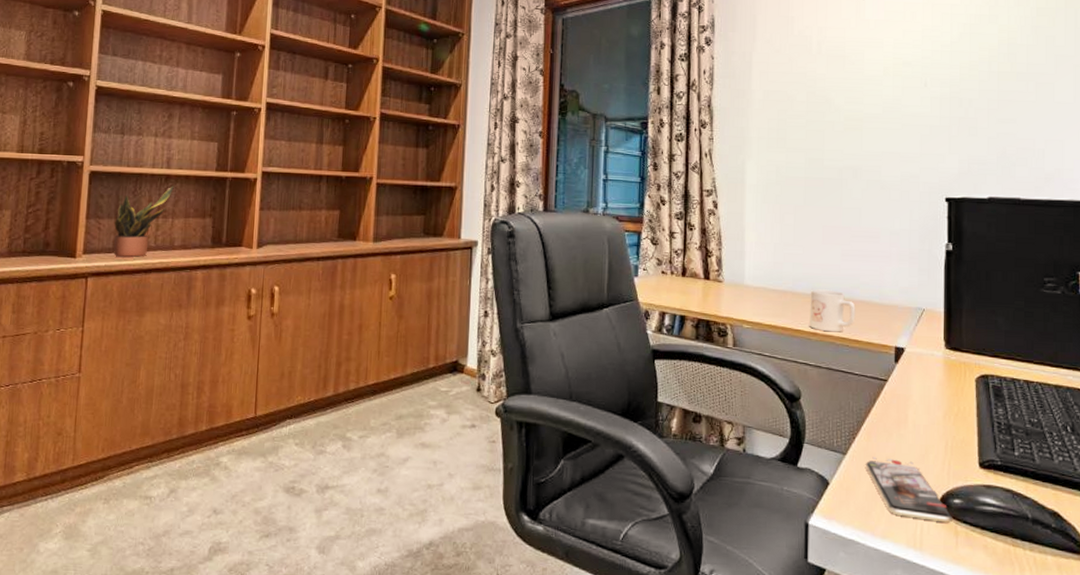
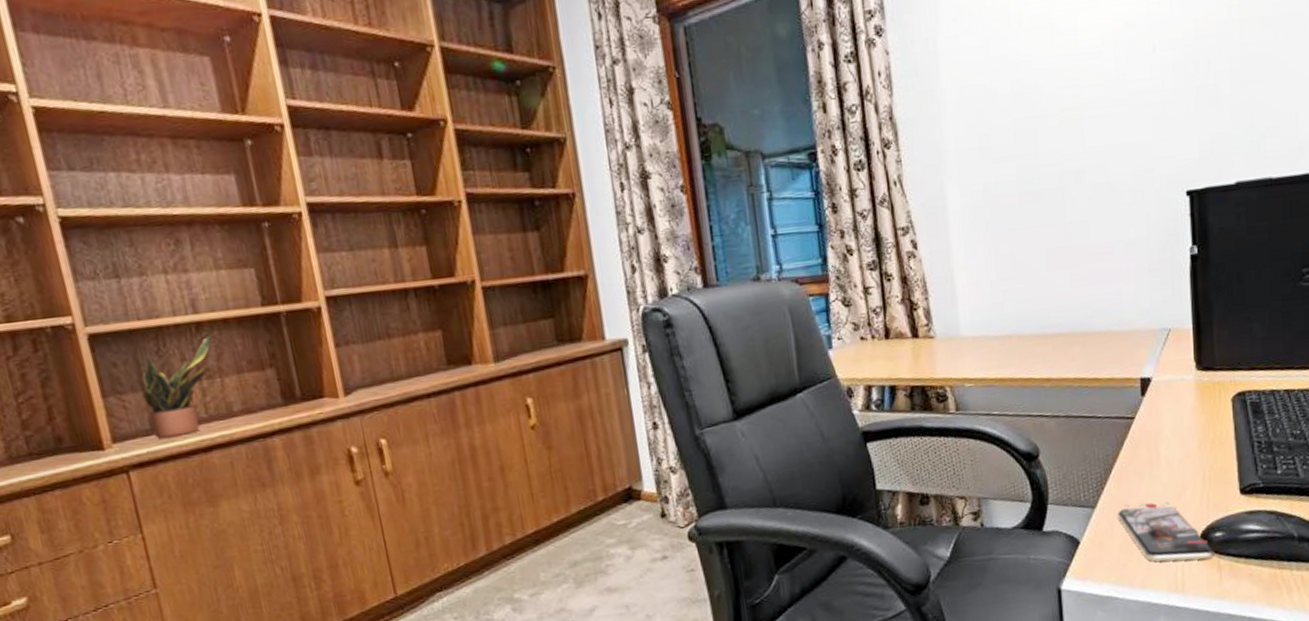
mug: present [809,289,856,332] -> none [1038,324,1093,375]

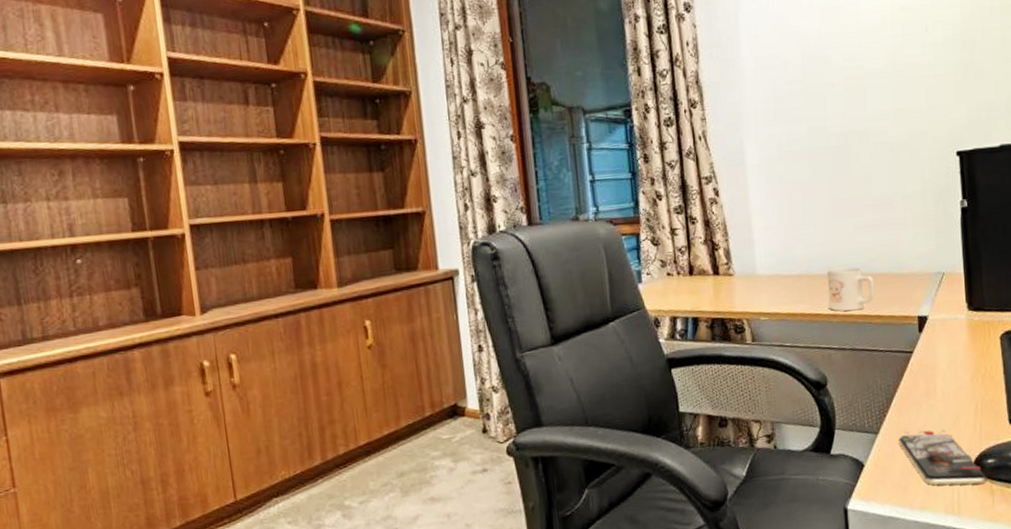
potted plant: present [142,335,211,438] -> none [18,256,84,349]
mug: none [1038,324,1093,375] -> present [826,266,875,312]

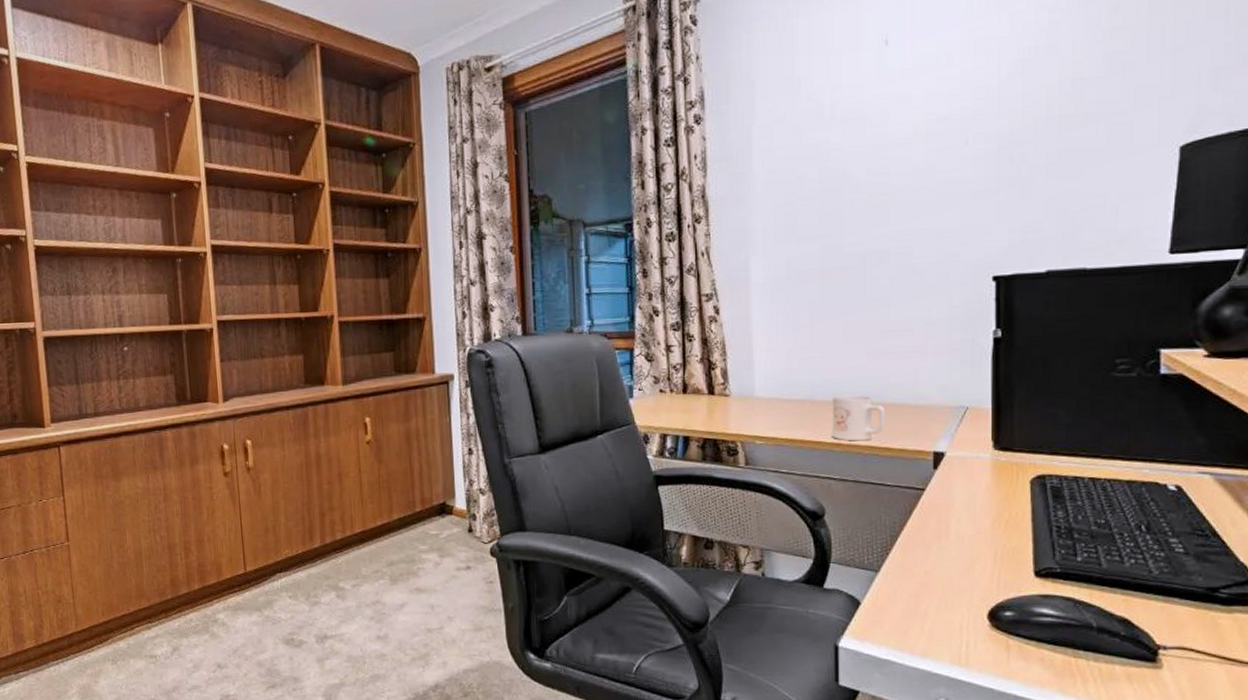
smartphone: present [898,429,987,485] -> none [900,573,1003,637]

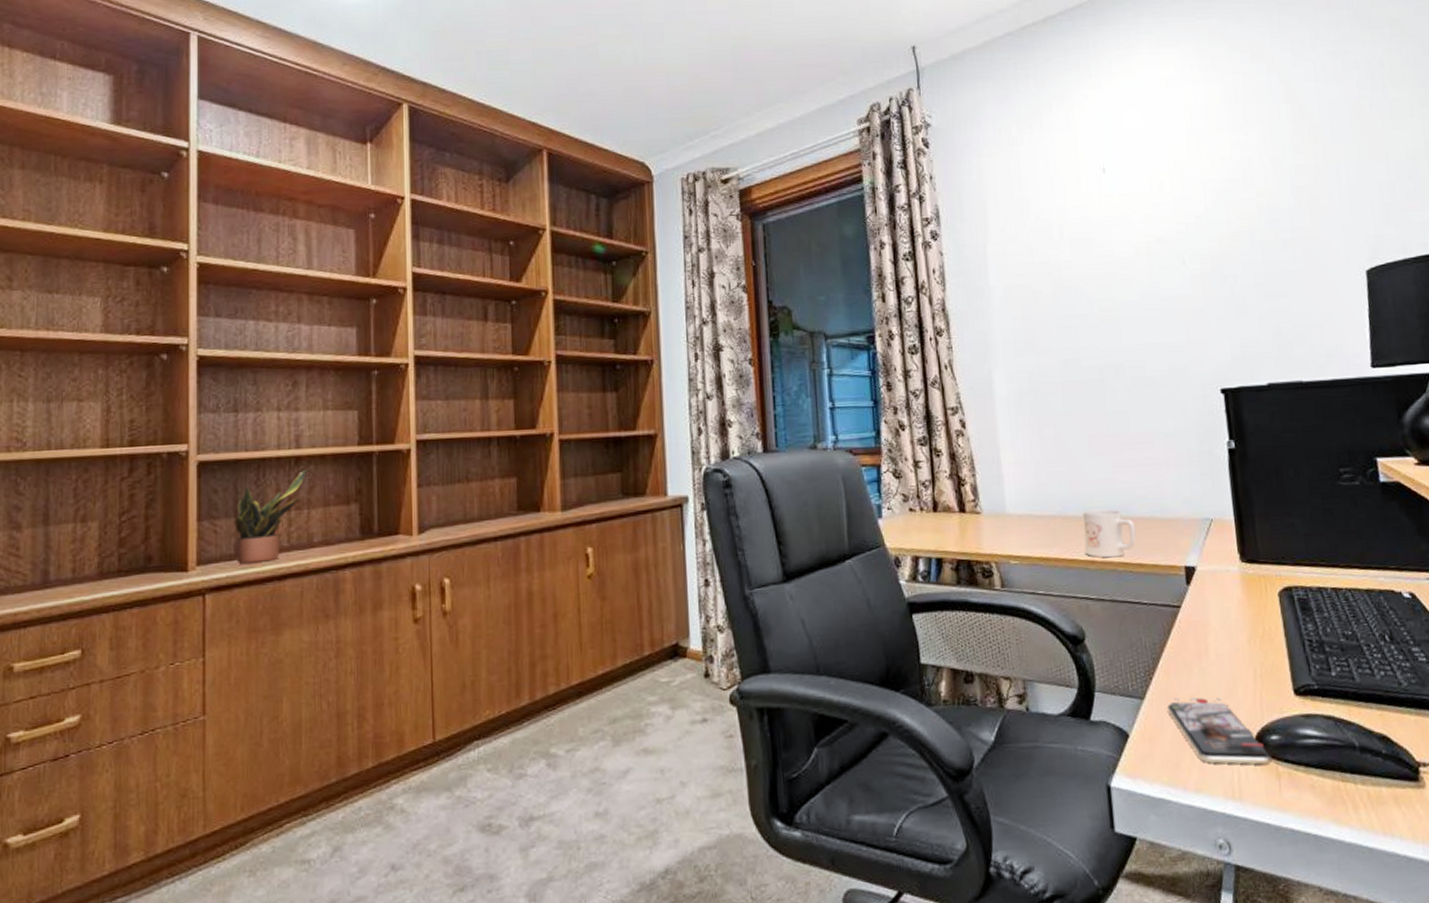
potted plant: none [77,344,130,422] -> present [235,469,307,564]
smartphone: none [900,573,1003,637] -> present [1166,697,1272,765]

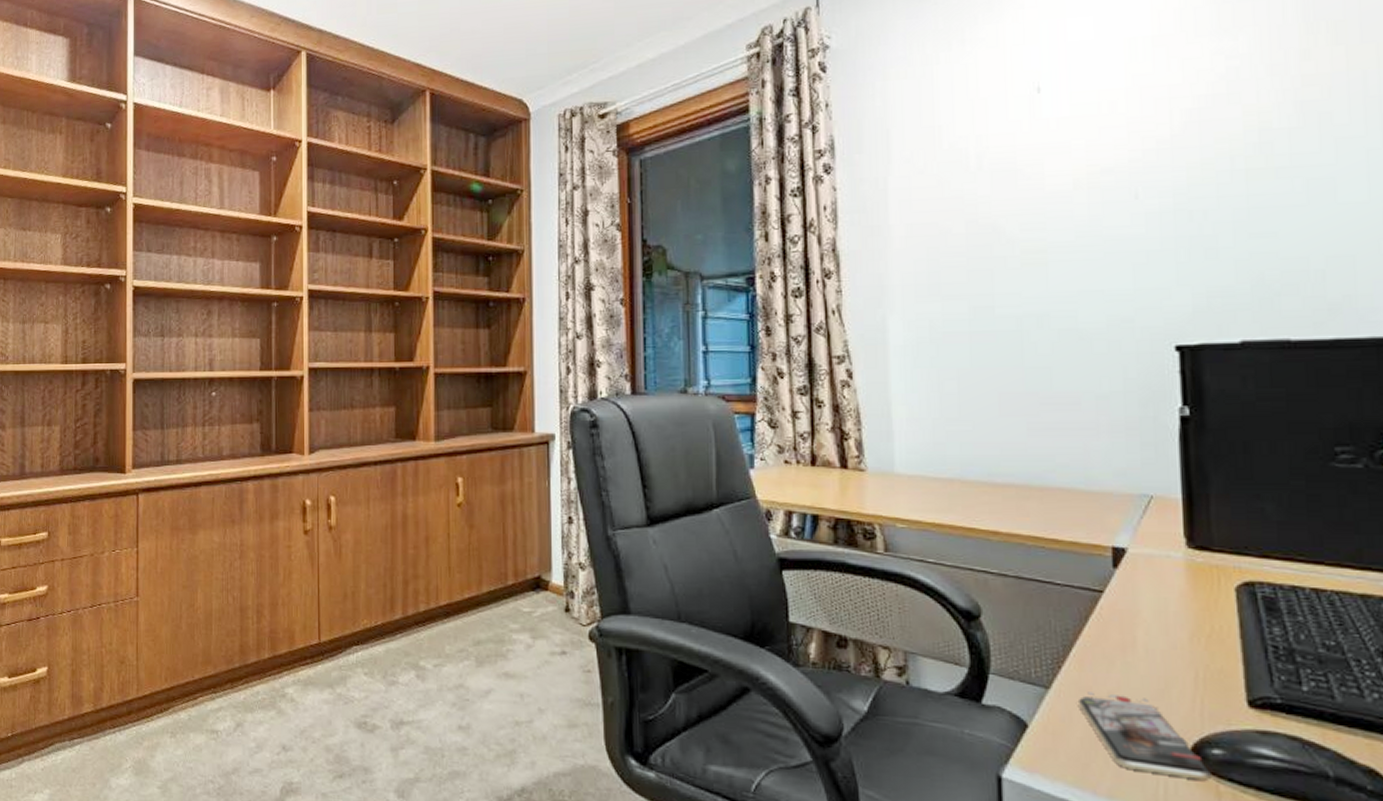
potted plant: present [235,469,307,564] -> none [161,390,218,469]
mug: present [1082,508,1137,558] -> none [986,475,1052,530]

